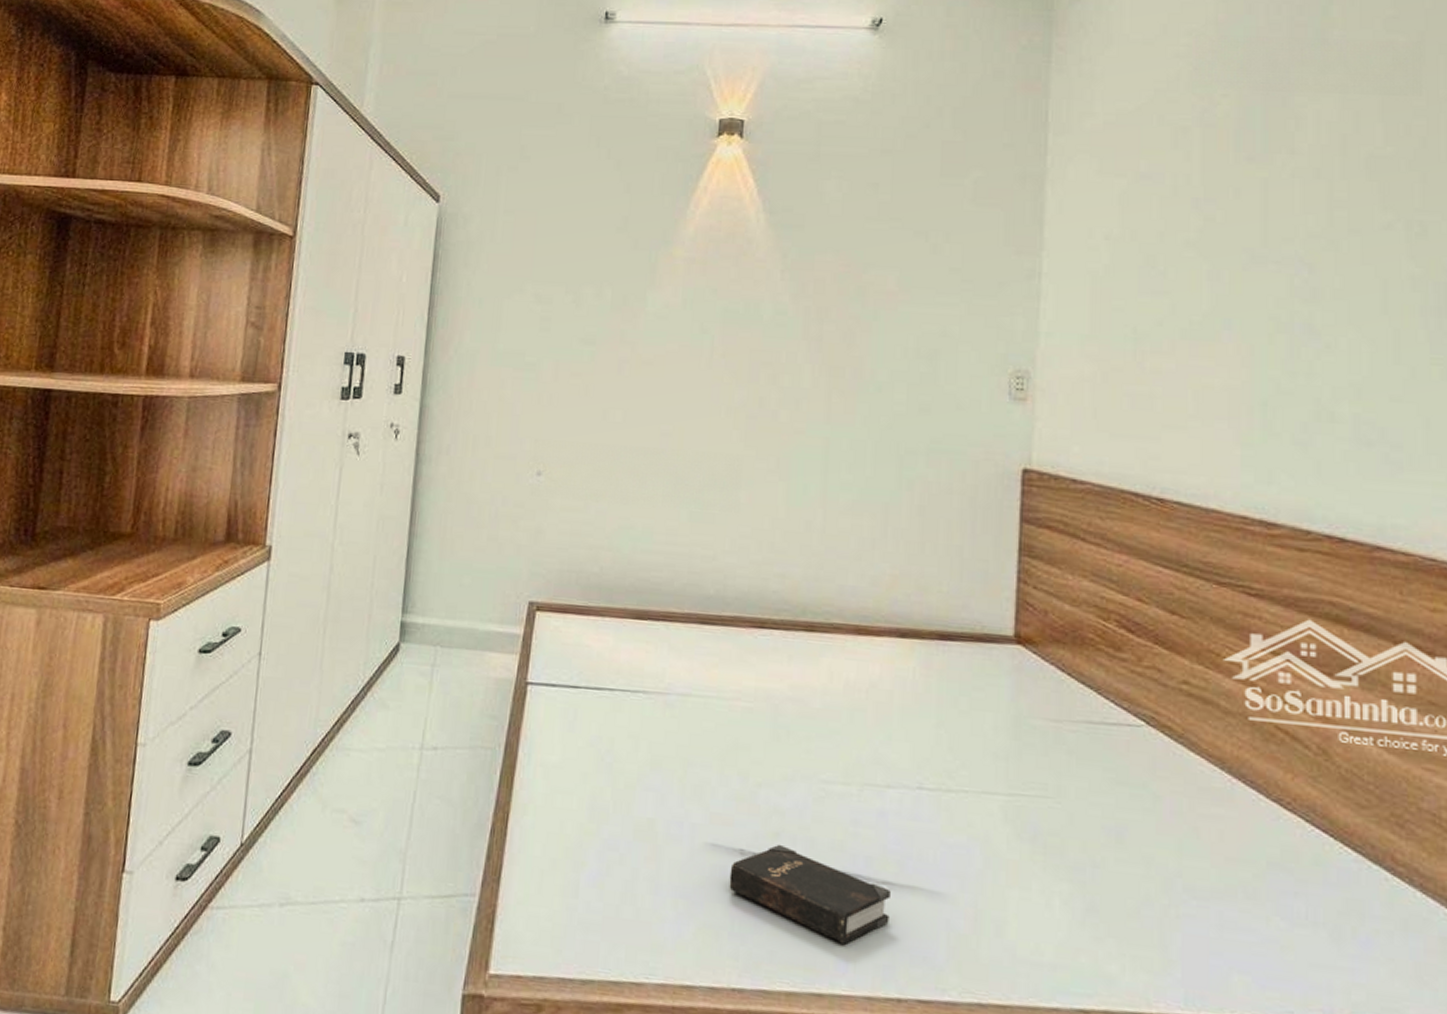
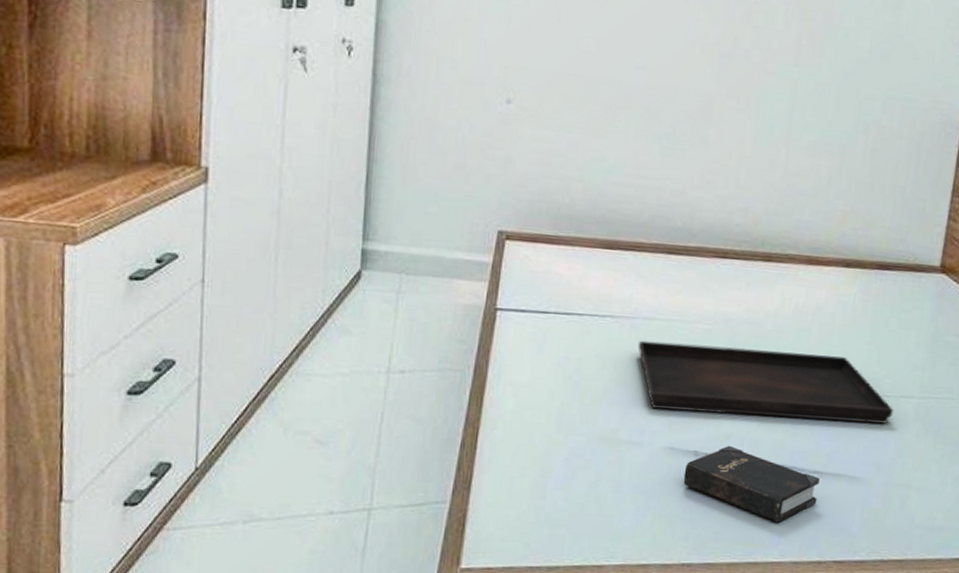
serving tray: none [673,718,974,826] -> present [638,340,893,424]

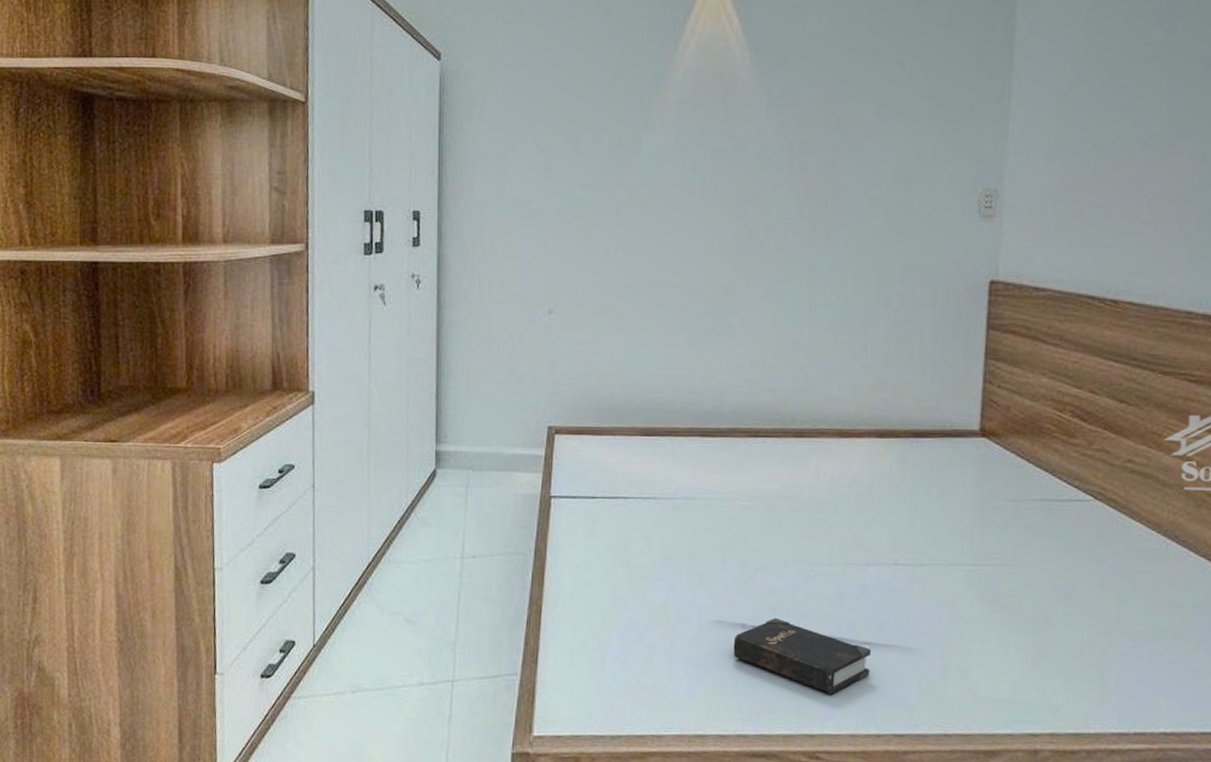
serving tray: present [638,340,893,424] -> none [680,519,943,593]

